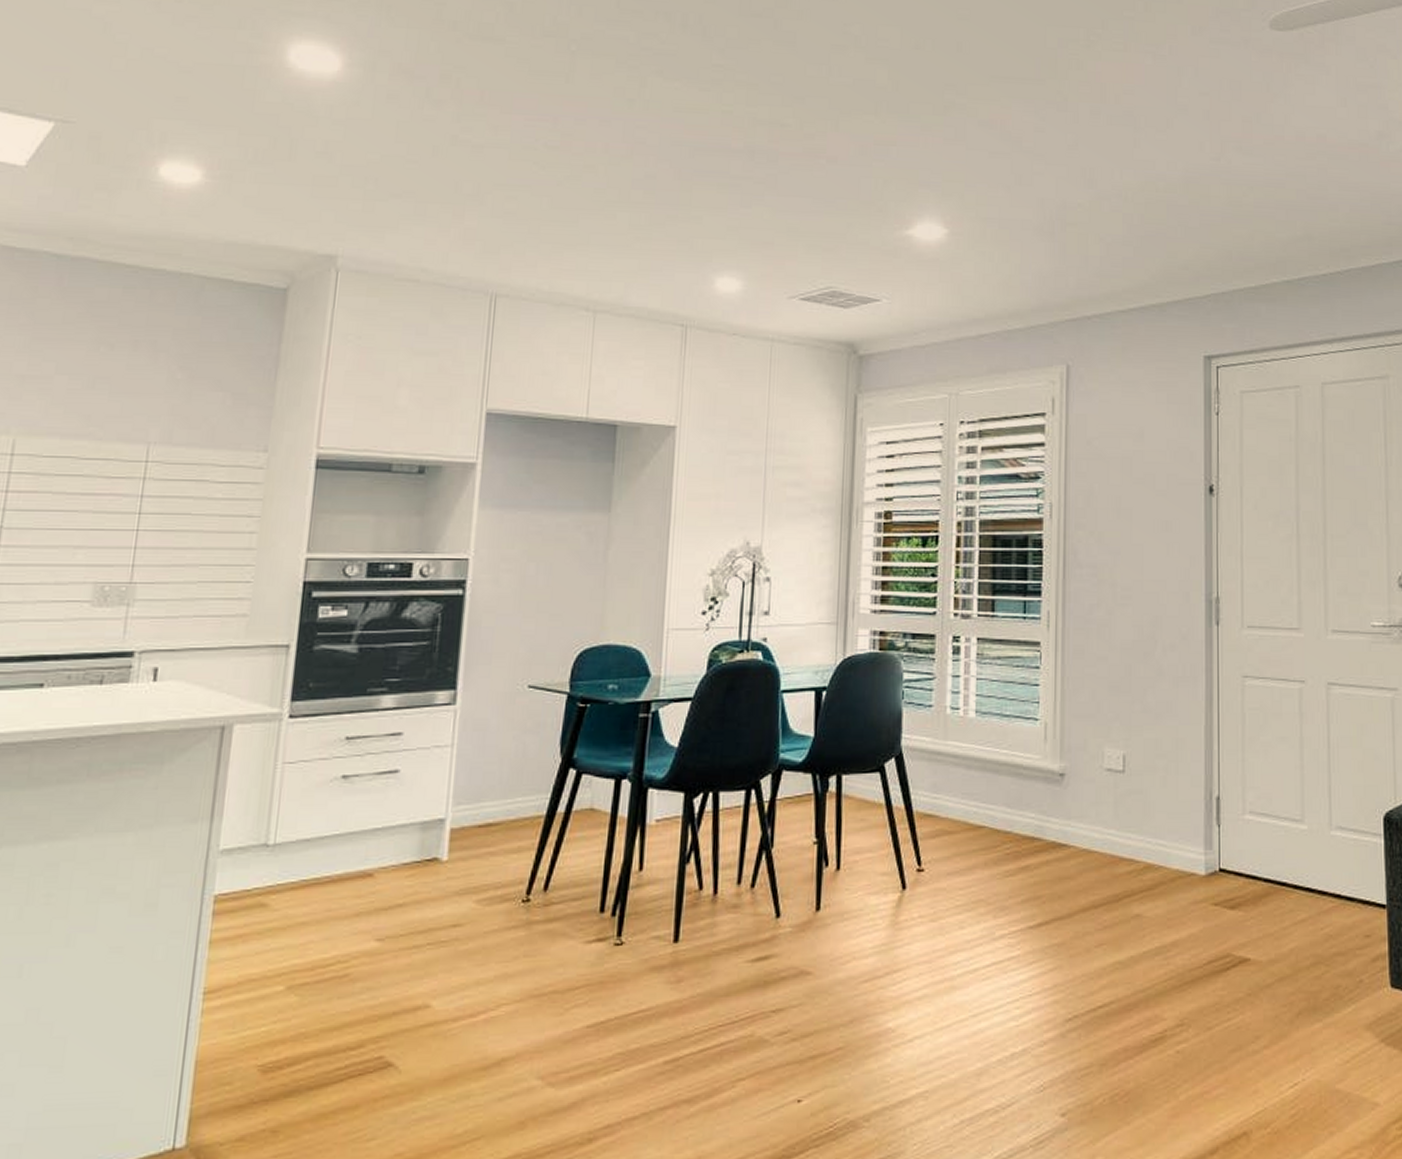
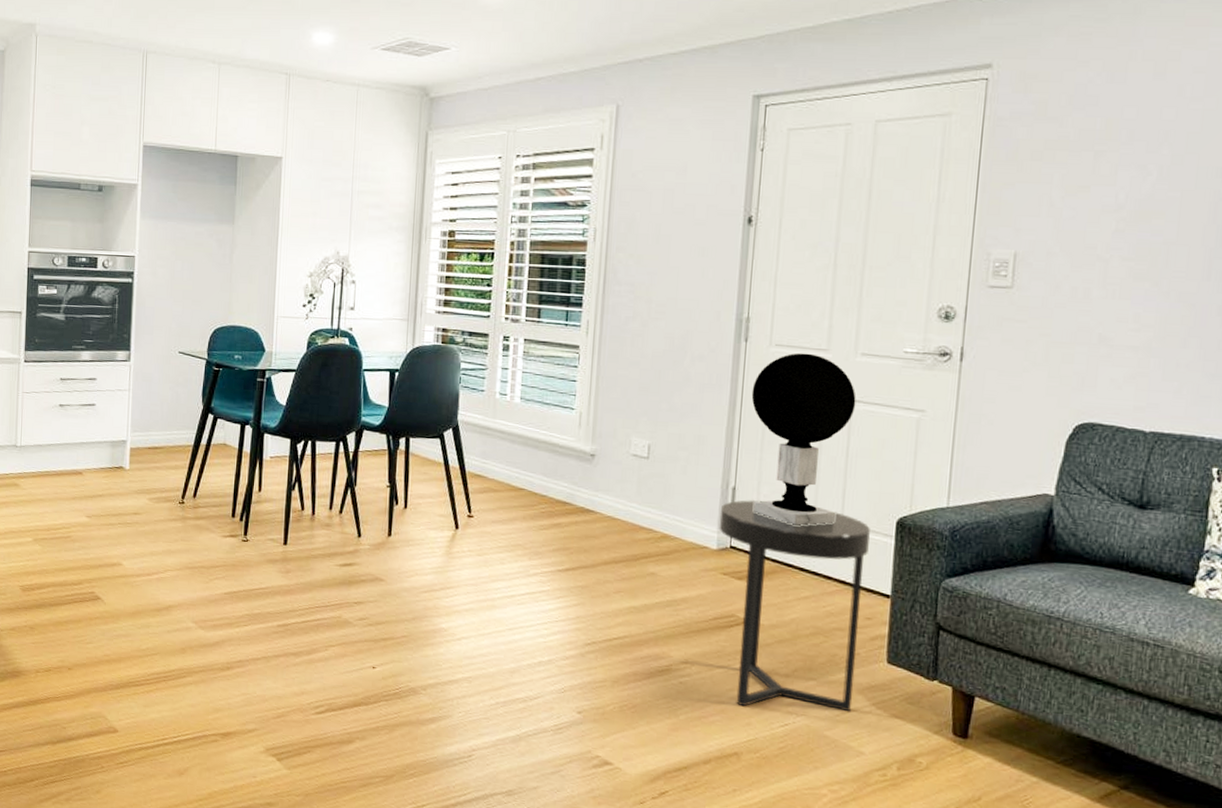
side table: none [1205,809,1361,1070] -> present [719,499,870,712]
table lamp: none [1228,634,1332,835] -> present [751,353,856,526]

